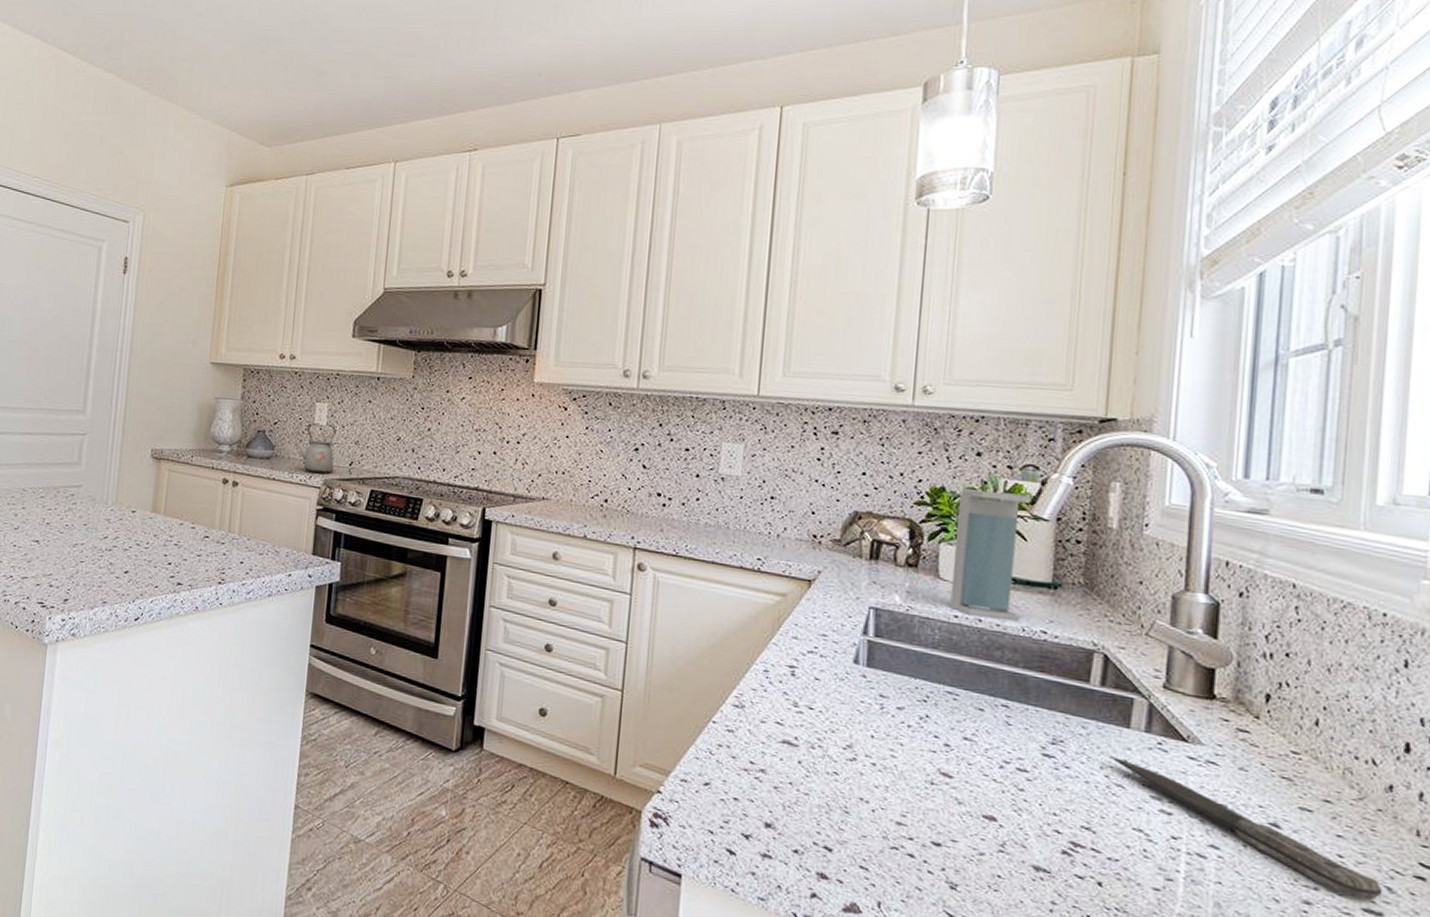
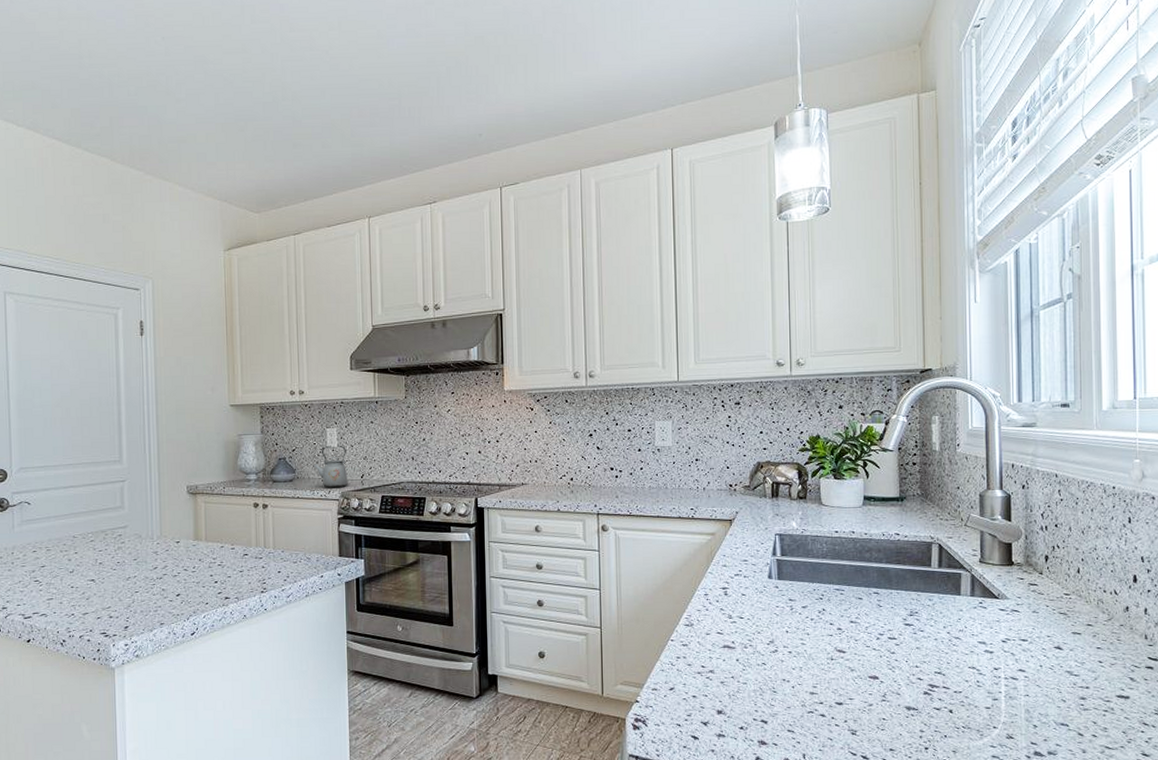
soap dispenser: present [949,488,1030,622] -> none [830,433,880,530]
knife: present [1108,756,1383,901] -> none [948,618,1128,690]

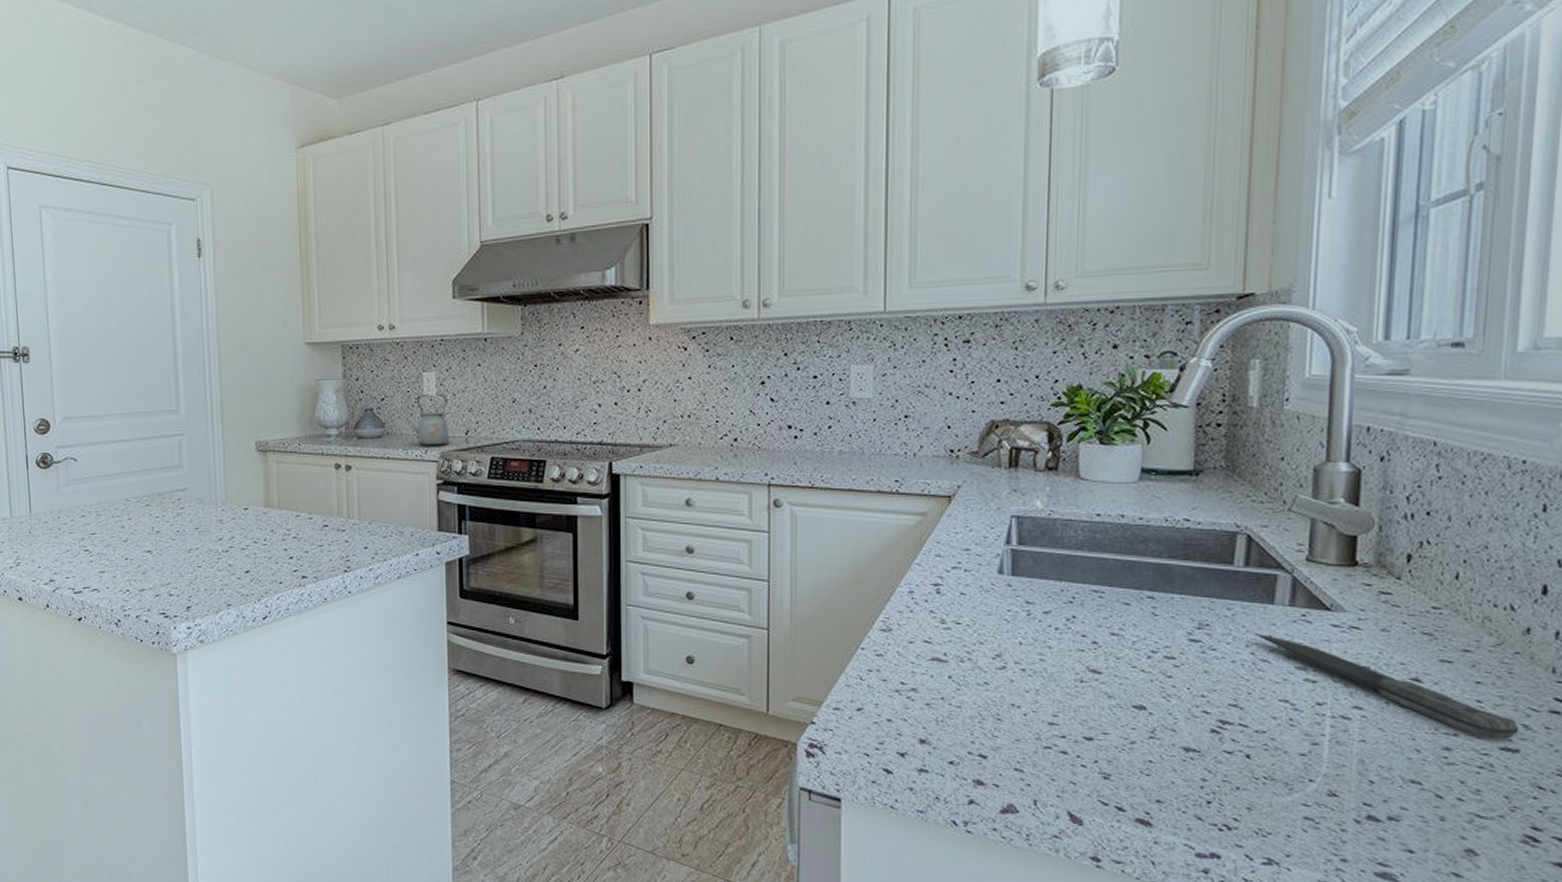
knife: none [948,618,1128,690] -> present [1254,634,1520,740]

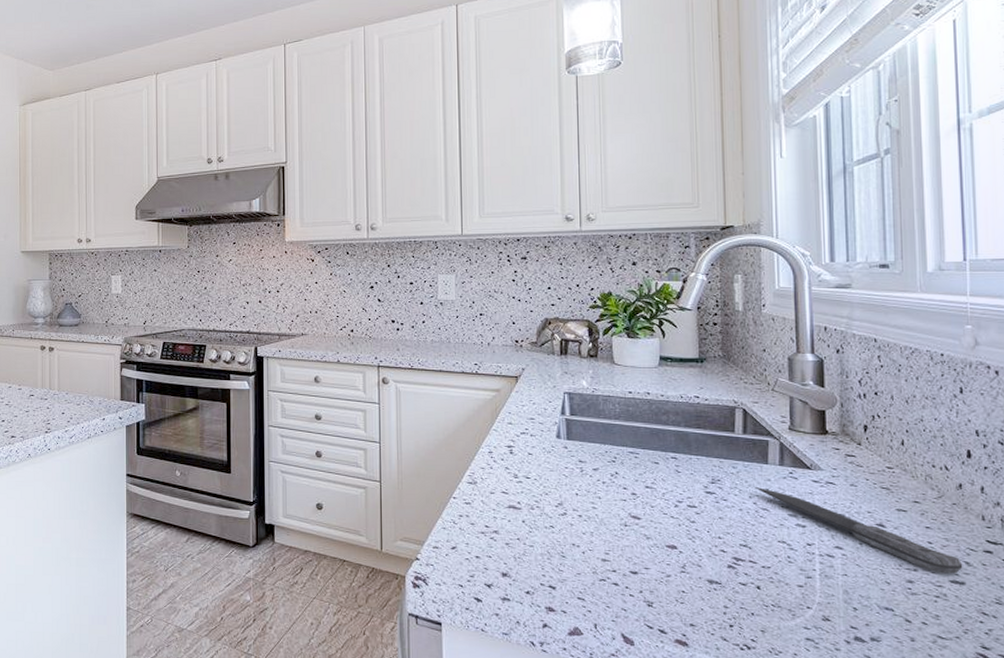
kettle: present [406,393,449,447] -> none [97,292,131,334]

